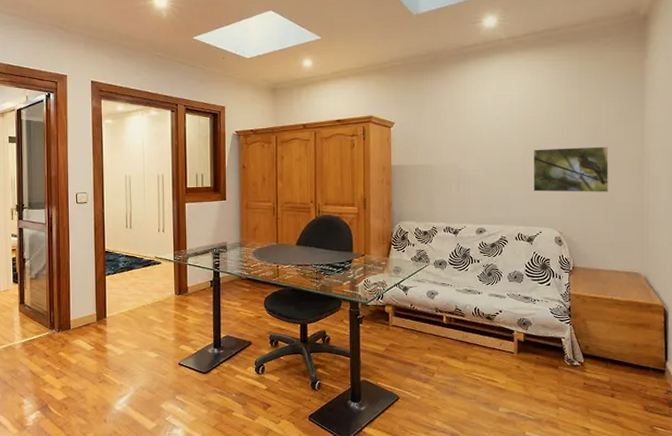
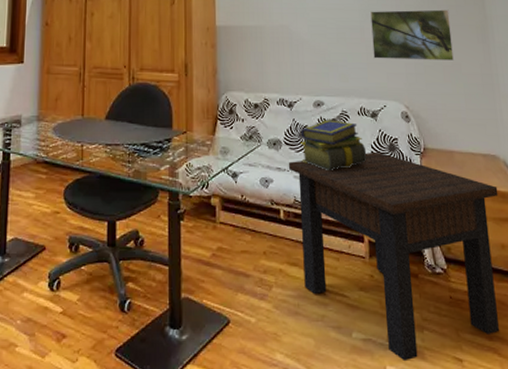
side table: none [451,270,636,429] -> present [288,151,499,362]
stack of books: none [463,244,521,286] -> present [301,120,367,172]

